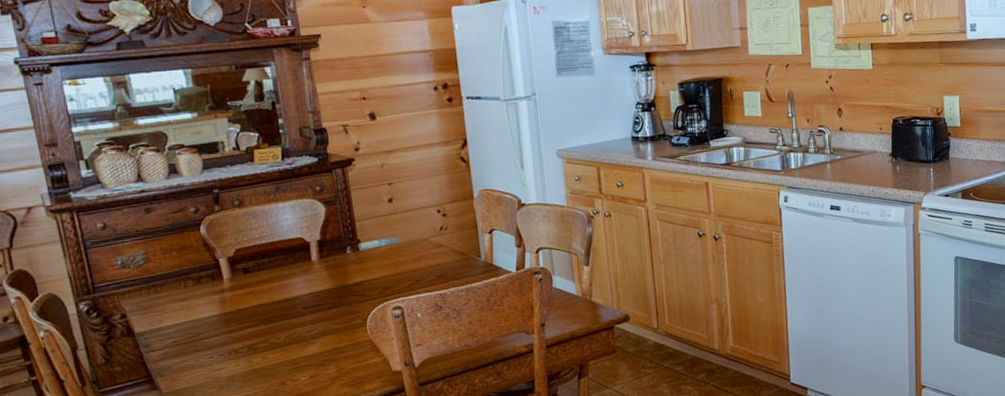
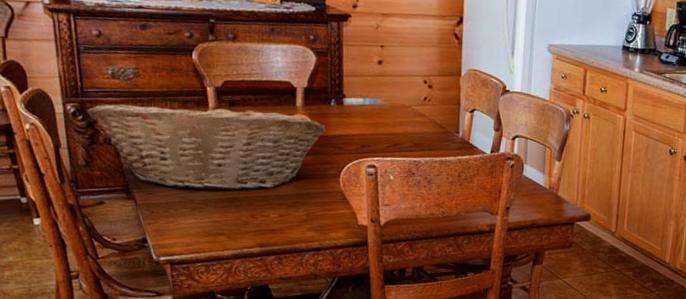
fruit basket: none [100,268,346,370] -> present [87,99,327,191]

